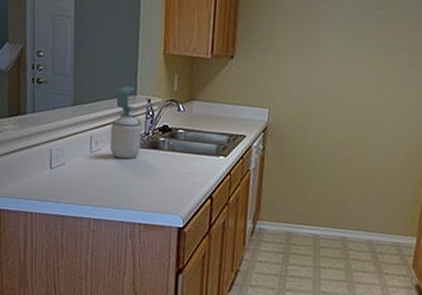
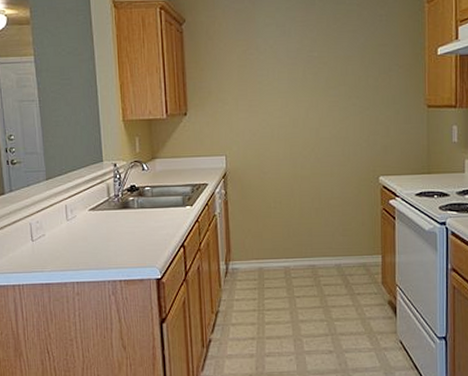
soap bottle: present [110,86,141,159] -> none [83,155,113,222]

